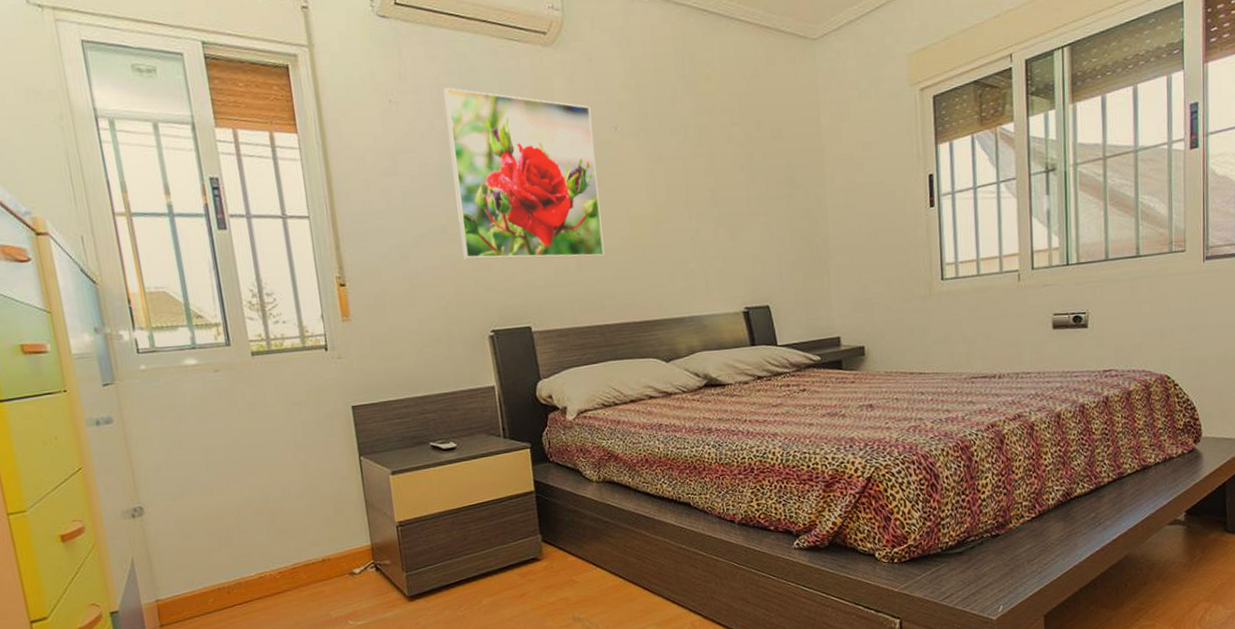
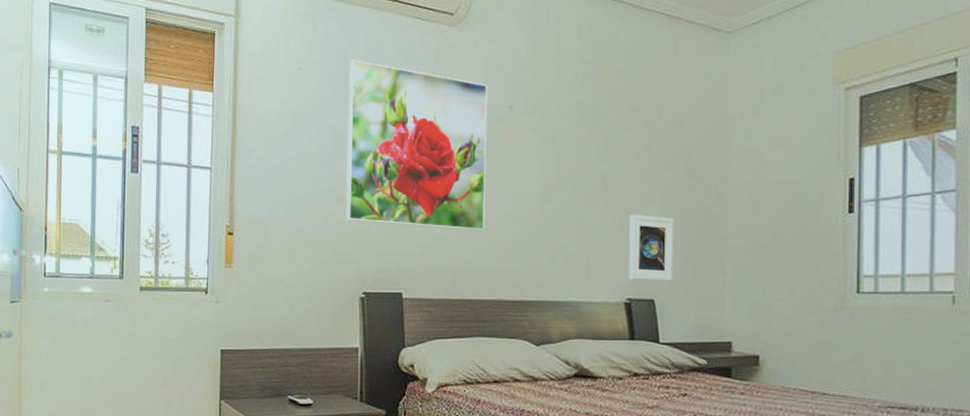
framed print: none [739,226,784,289] -> present [629,215,674,281]

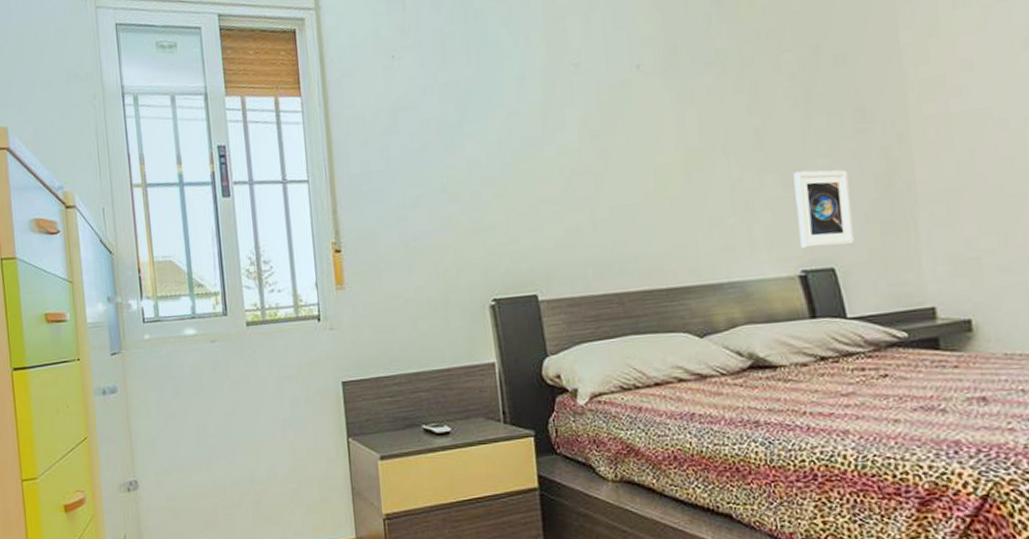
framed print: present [346,59,488,232] -> none [448,37,624,221]

